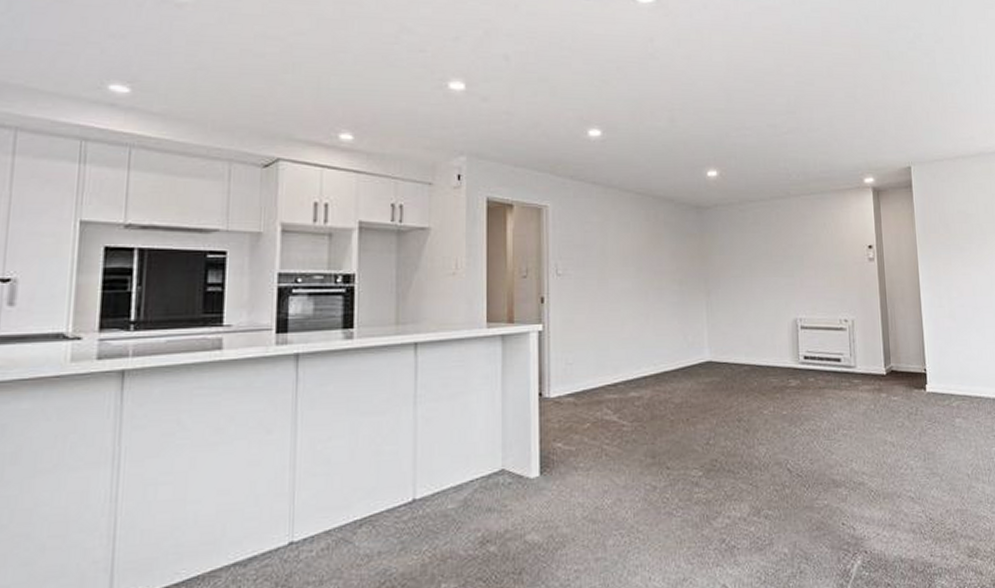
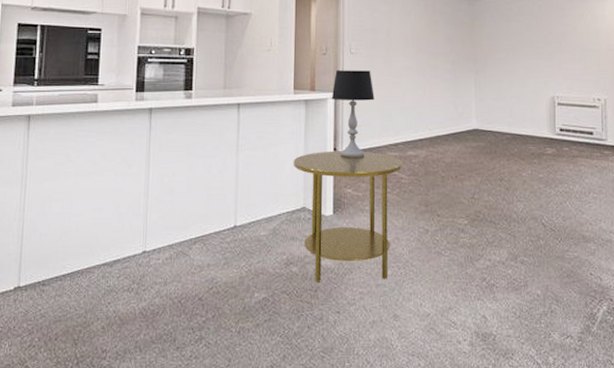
side table: none [488,396,624,563] -> present [293,151,403,283]
table lamp: none [534,295,588,405] -> present [331,70,374,158]

